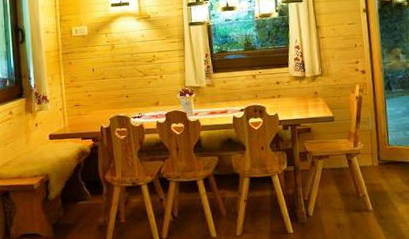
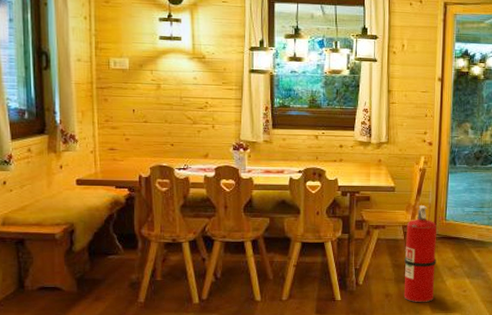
fire extinguisher: none [350,132,387,232] -> present [403,205,437,303]

